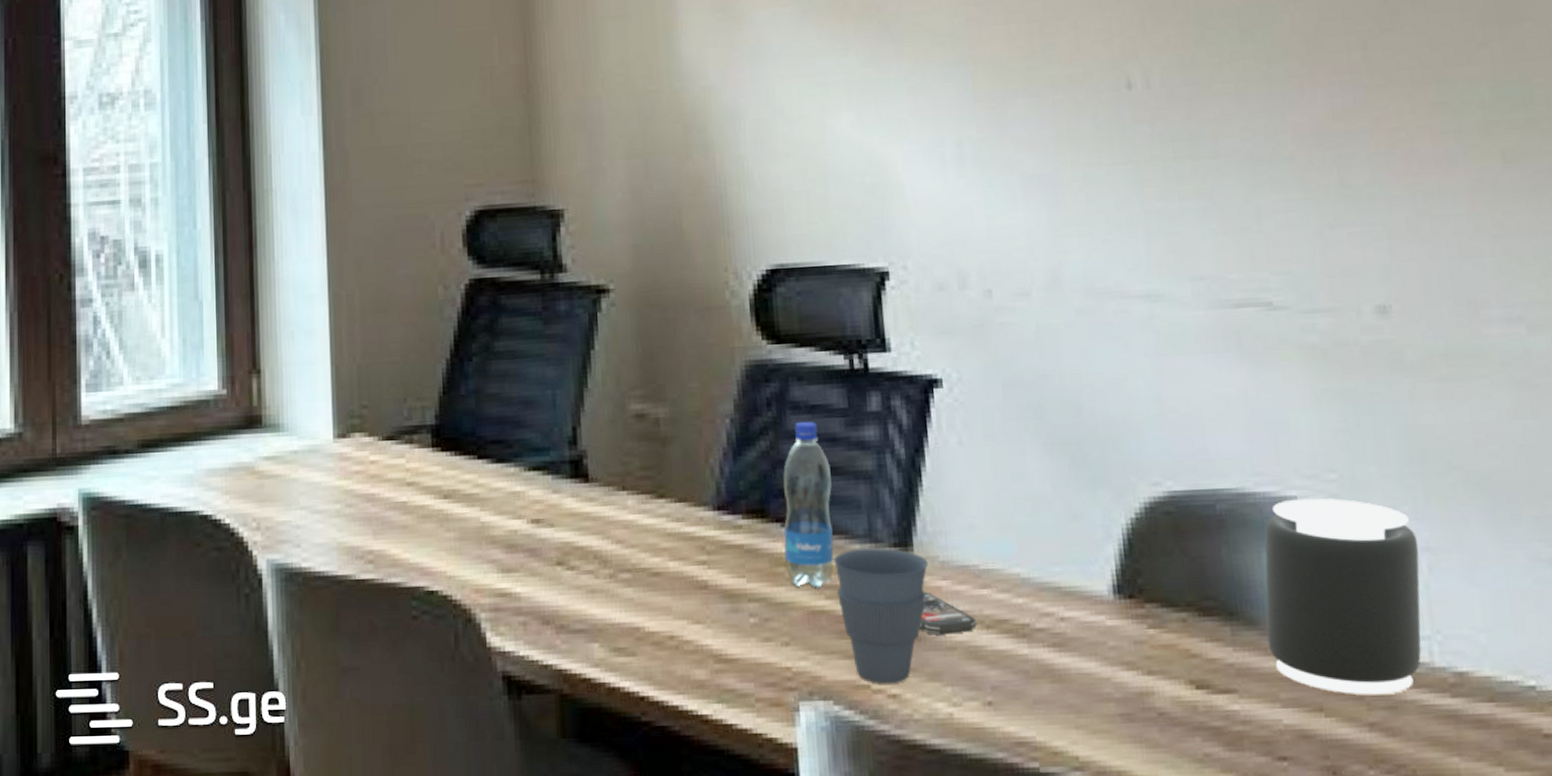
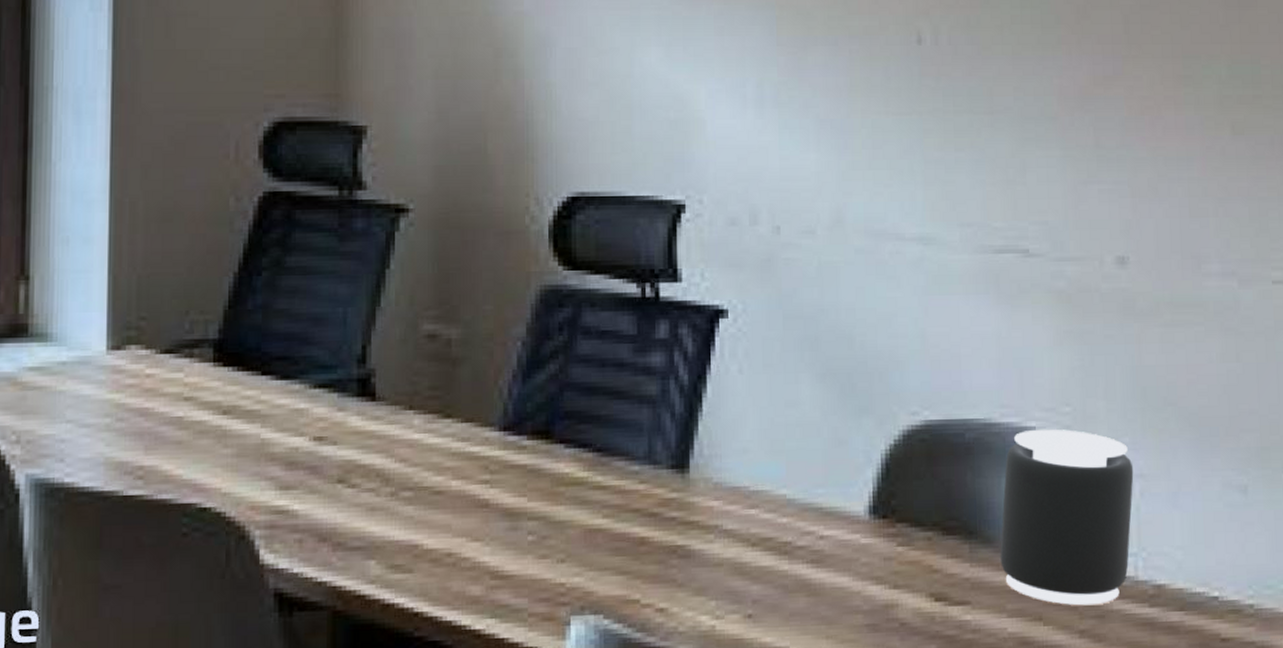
bottle: present [782,421,834,588] -> none [565,346,616,508]
cup: present [833,547,928,684] -> none [613,469,702,599]
smartphone: present [919,591,977,635] -> none [690,511,743,552]

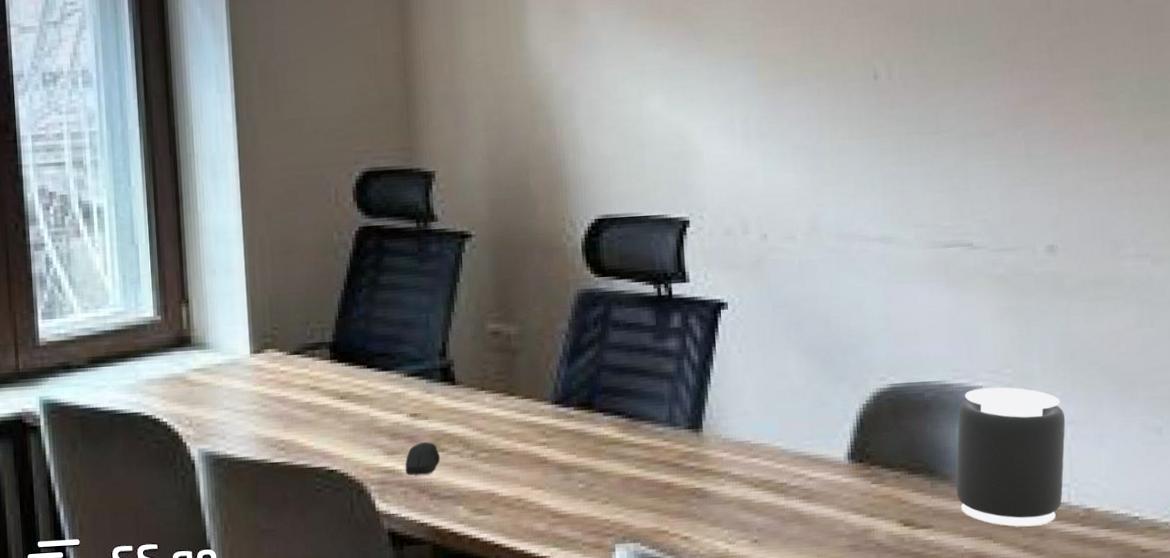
computer mouse: none [302,475,350,517] -> present [405,442,441,474]

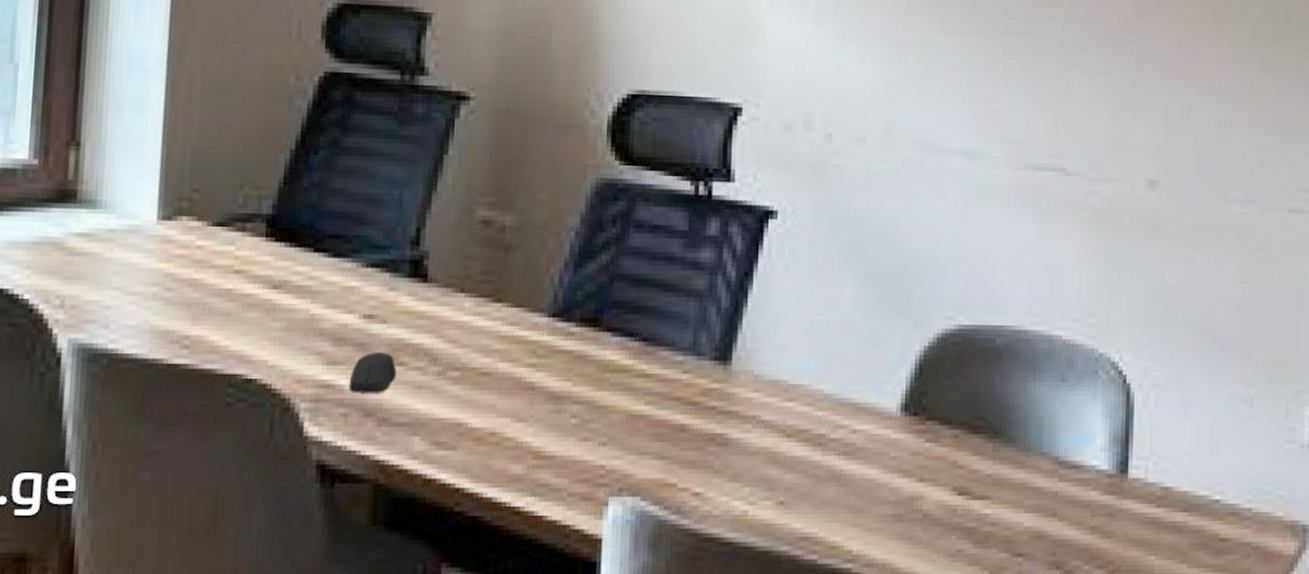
speaker: present [956,387,1066,527] -> none [1021,338,1150,504]

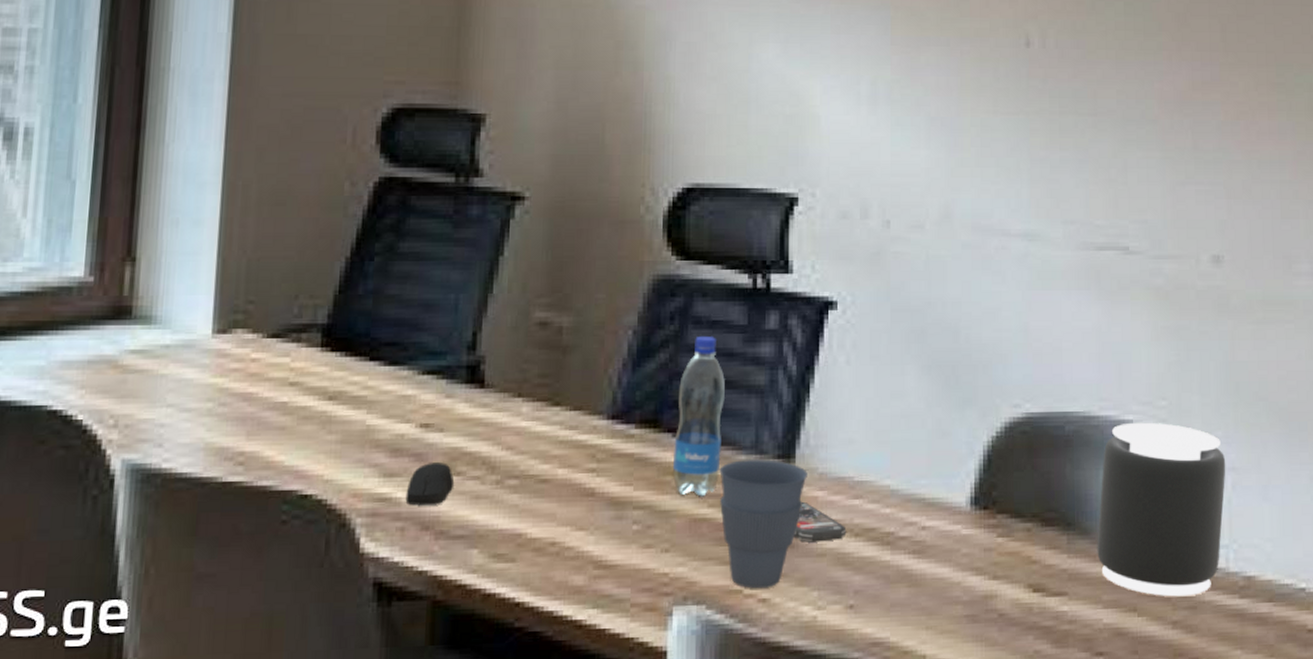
bottle: none [610,239,665,394] -> present [672,335,725,497]
cup: none [657,359,743,483] -> present [719,458,807,589]
smartphone: none [728,402,780,441] -> present [794,501,847,543]
speaker: none [1021,338,1150,504] -> present [1097,422,1226,597]

